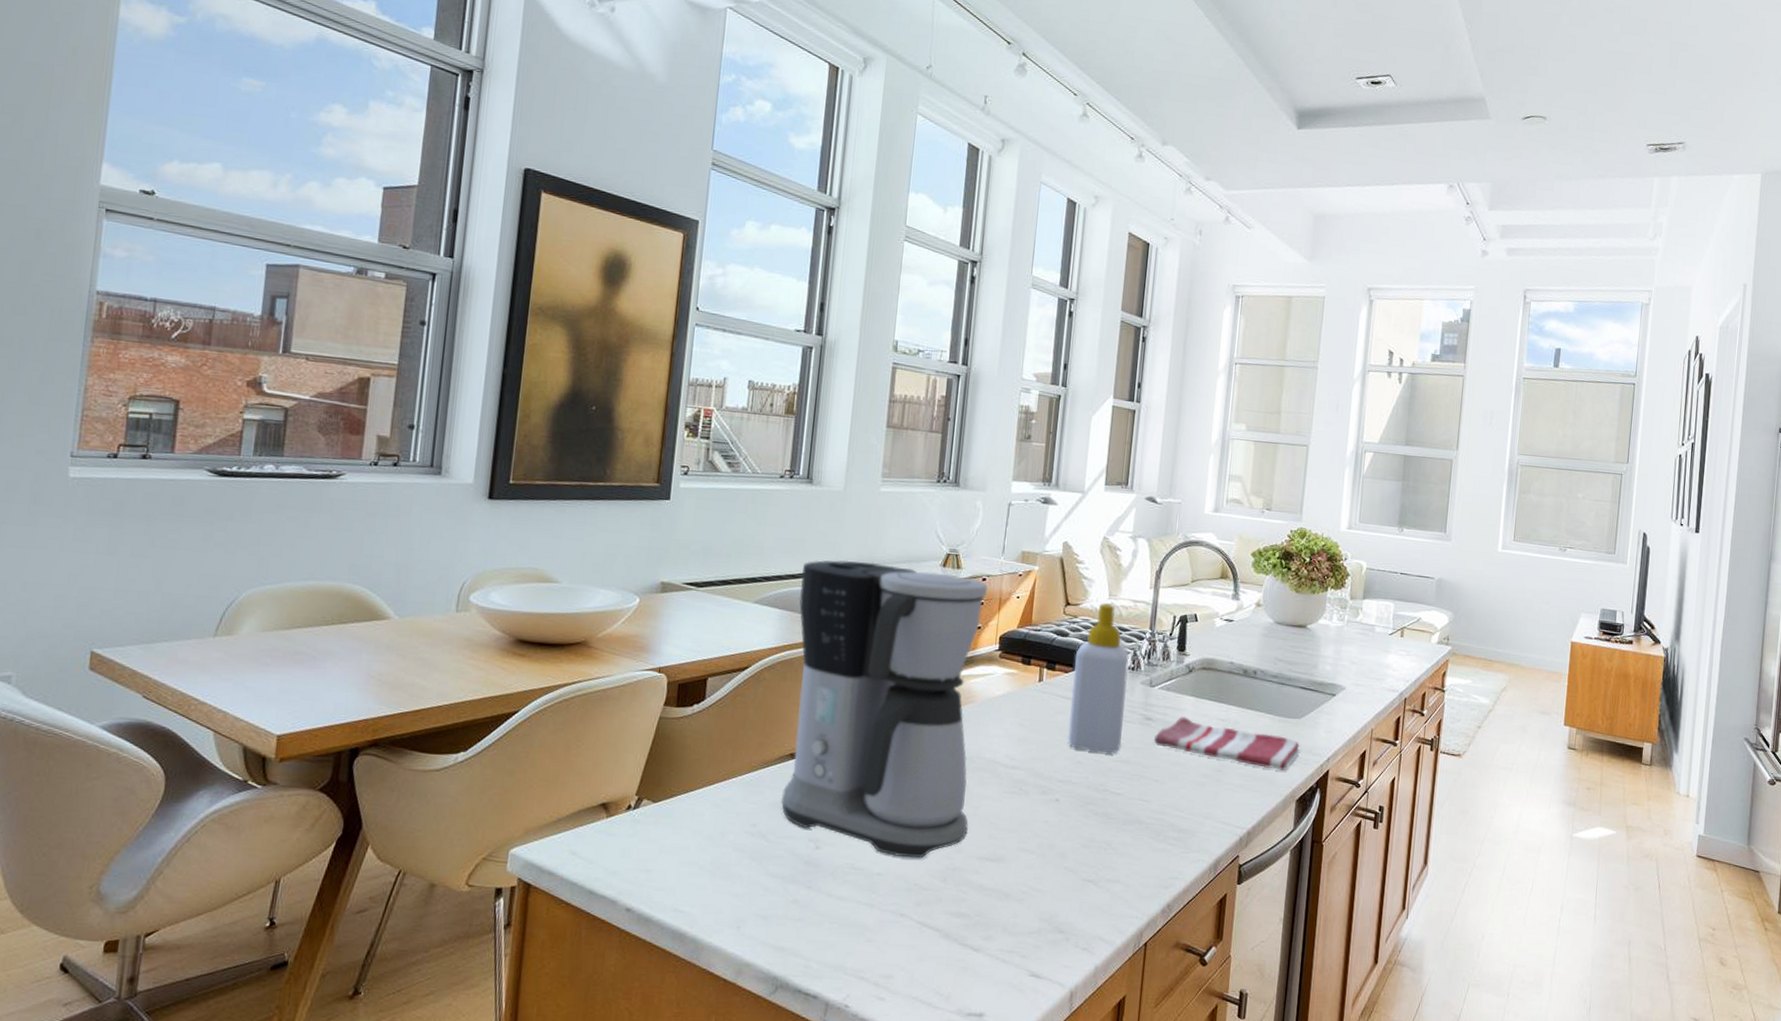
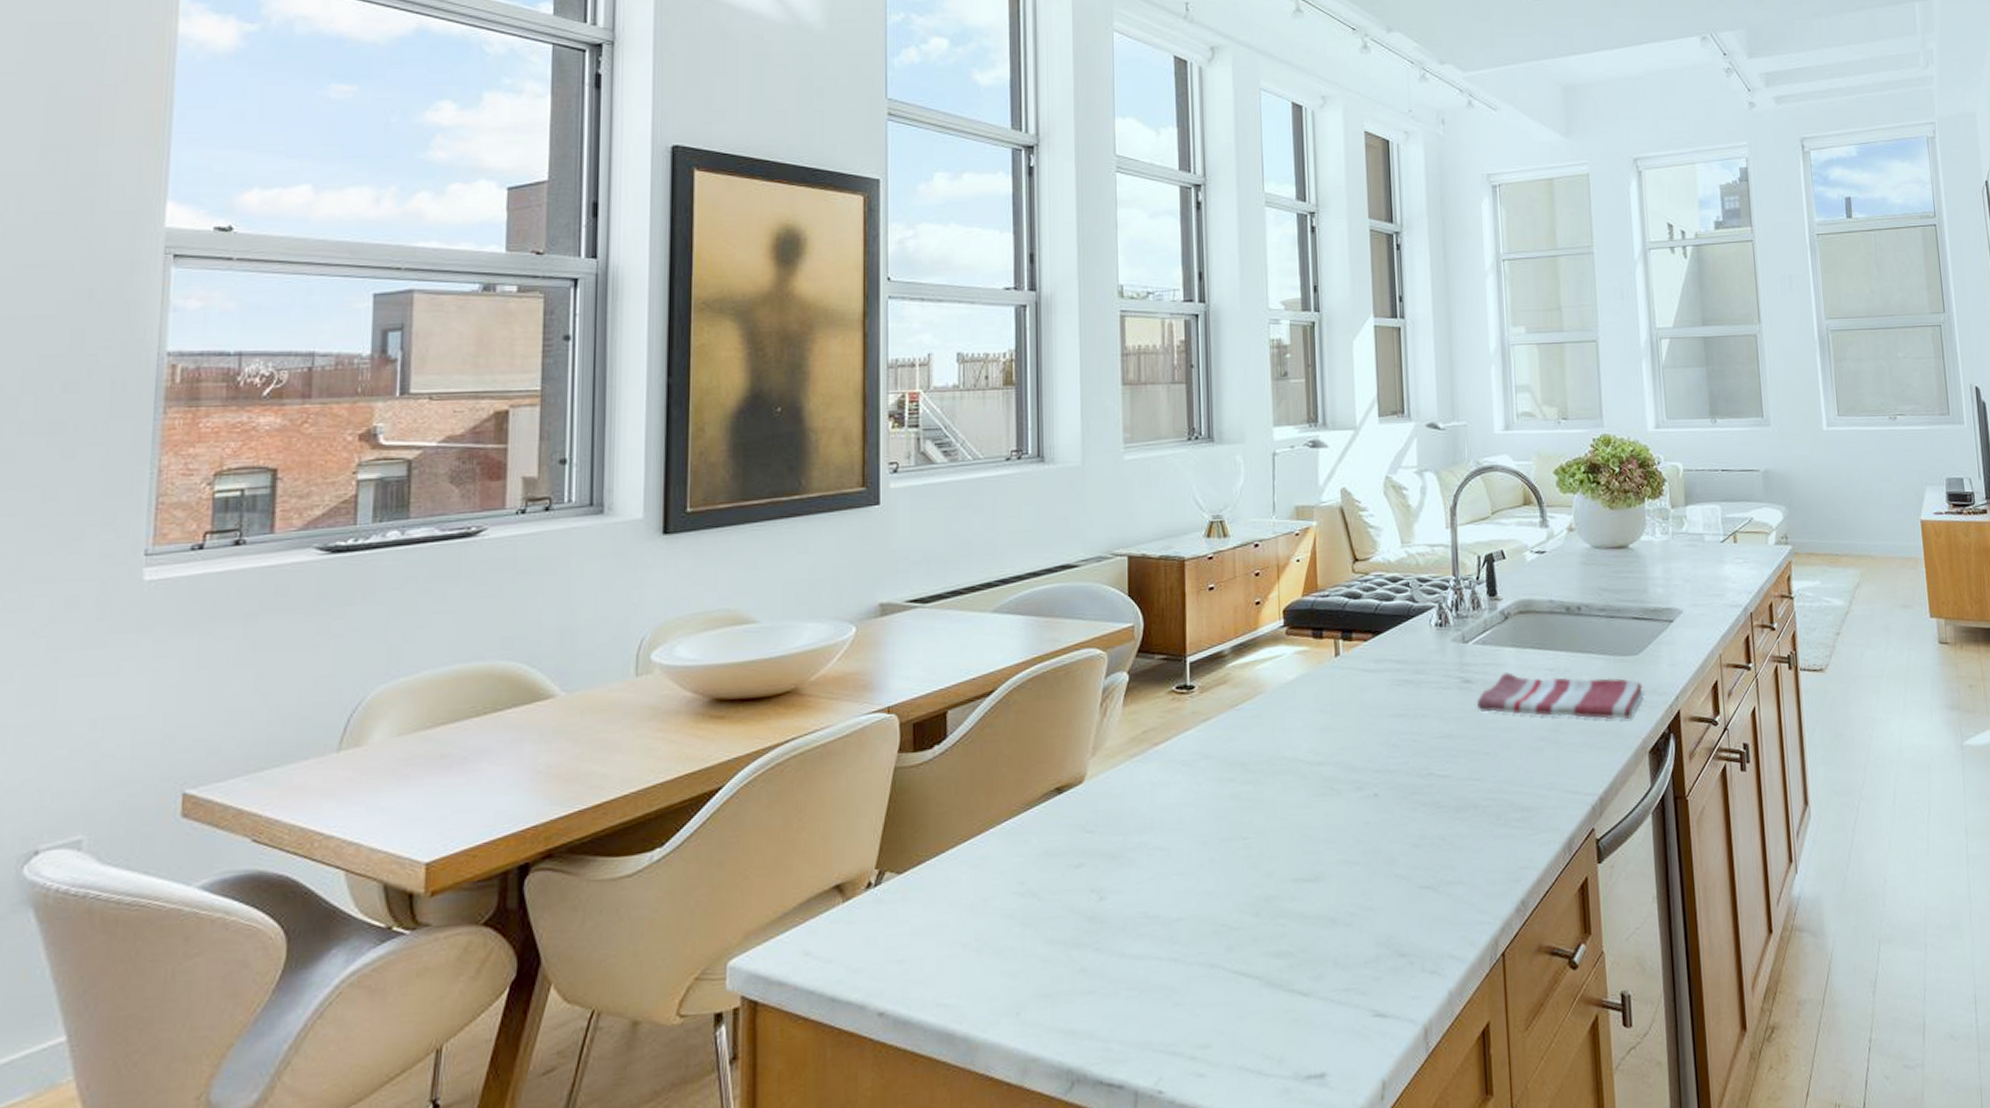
coffee maker: present [780,560,987,859] -> none [1044,544,1277,895]
soap bottle: present [1067,602,1130,754] -> none [1372,551,1440,731]

